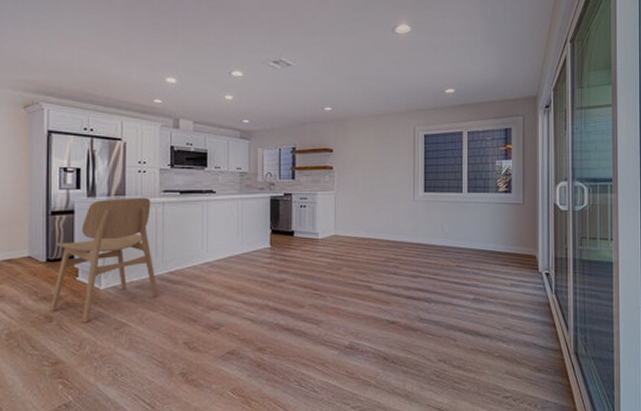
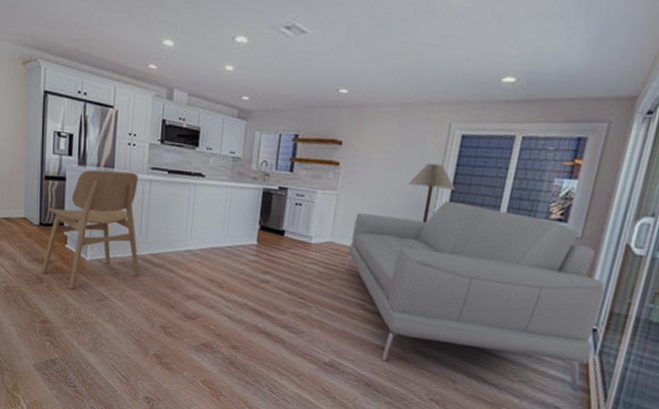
sofa: none [350,188,549,334] -> present [345,201,605,393]
floor lamp: none [391,159,427,208] -> present [408,162,456,223]

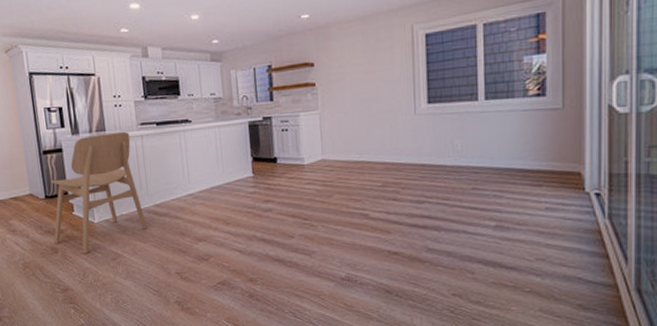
sofa: present [345,201,605,393] -> none [341,96,600,265]
floor lamp: present [408,162,456,223] -> none [385,65,431,124]

